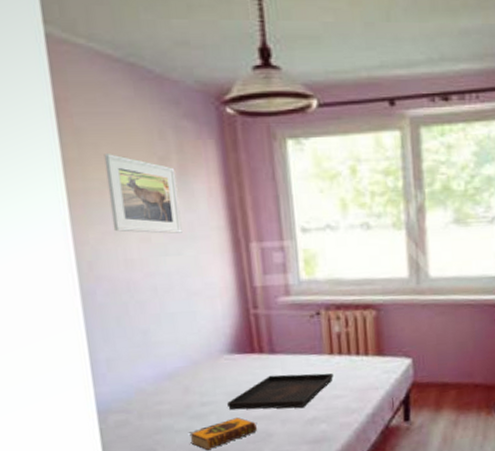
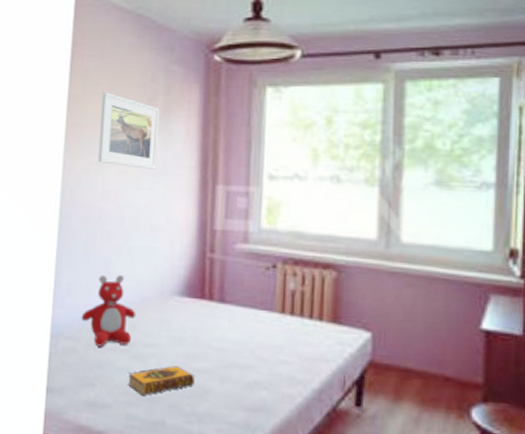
teddy bear: none [128,343,188,415] -> present [81,275,136,347]
serving tray: present [227,373,333,410] -> none [169,326,282,367]

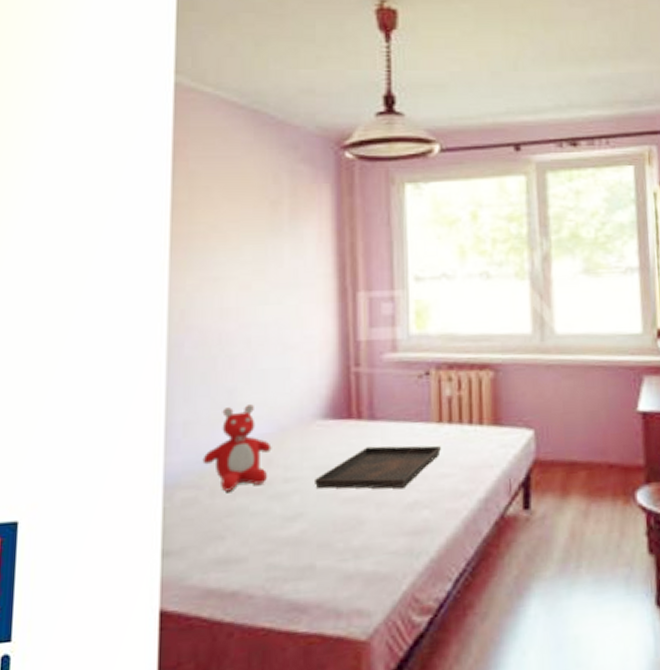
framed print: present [97,92,160,169] -> none [213,197,286,281]
hardback book: present [128,366,196,397] -> none [266,499,348,541]
serving tray: none [169,326,282,367] -> present [315,445,441,489]

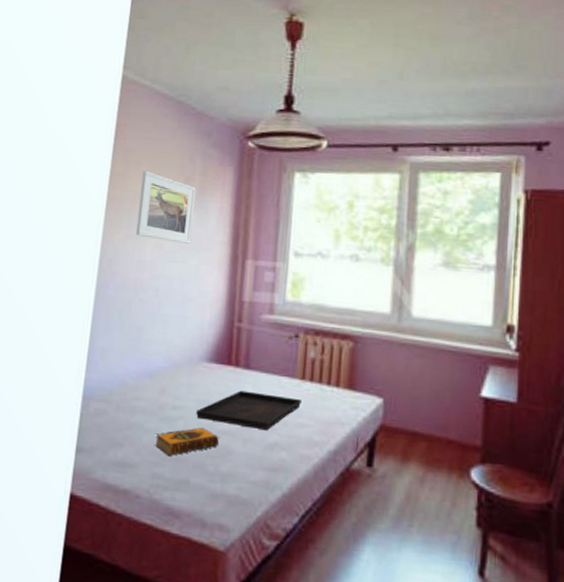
teddy bear: present [202,404,272,492] -> none [113,341,166,409]
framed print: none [213,197,286,281] -> present [135,171,196,244]
hardback book: none [266,499,348,541] -> present [155,427,220,457]

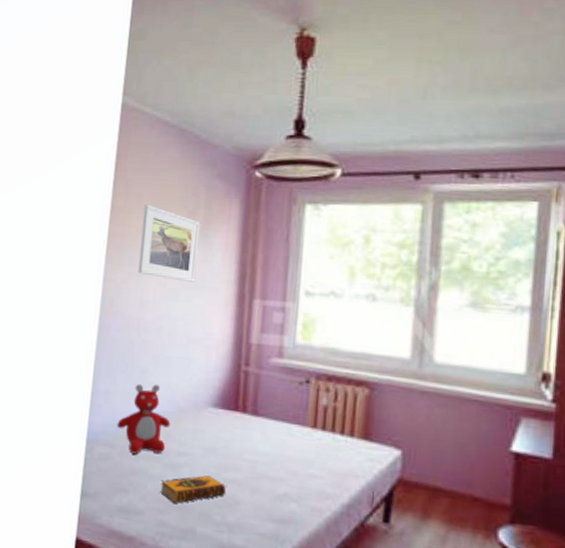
teddy bear: none [113,341,166,409] -> present [117,384,171,454]
serving tray: present [196,390,301,430] -> none [202,438,313,480]

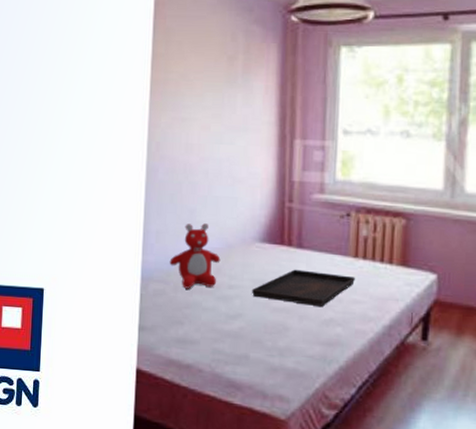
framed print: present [137,204,201,282] -> none [181,51,240,125]
hardback book: present [160,475,227,505] -> none [214,305,276,333]
serving tray: none [202,438,313,480] -> present [252,269,355,306]

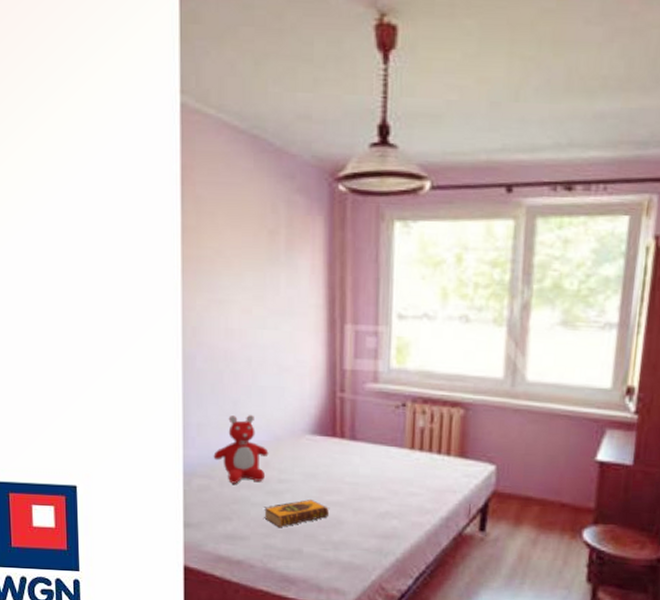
hardback book: none [214,305,276,333] -> present [264,500,330,528]
serving tray: present [252,269,355,306] -> none [303,462,411,499]

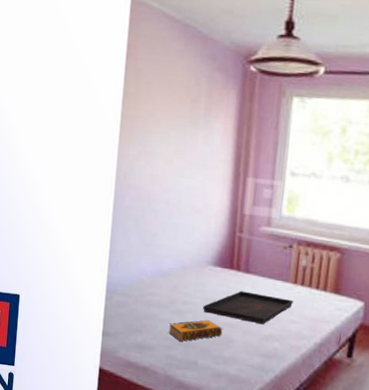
teddy bear: present [213,415,269,484] -> none [131,246,177,303]
serving tray: none [303,462,411,499] -> present [203,291,293,324]

